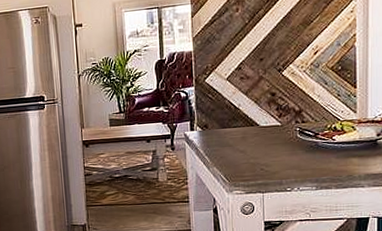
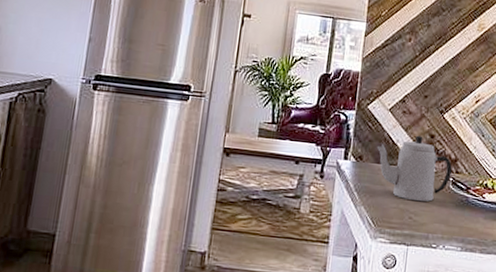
teapot: none [220,96,297,155] -> present [376,135,452,202]

